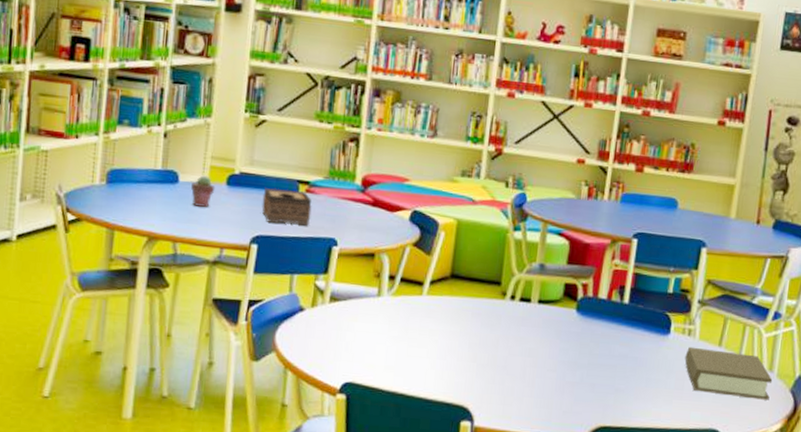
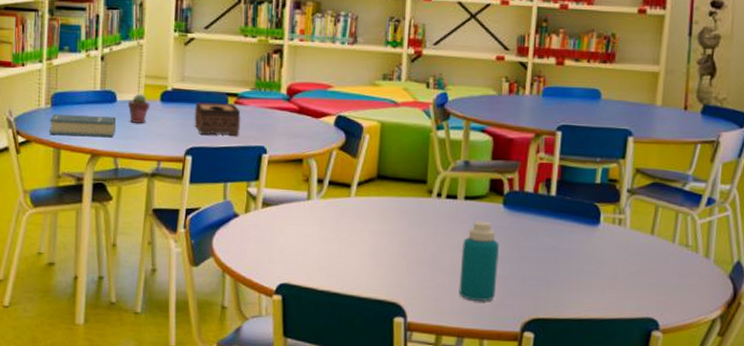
hardback book: none [103,192,177,220] -> present [50,115,116,137]
bottle: none [527,325,570,408] -> present [459,221,499,301]
book: present [685,346,773,400] -> none [616,236,710,287]

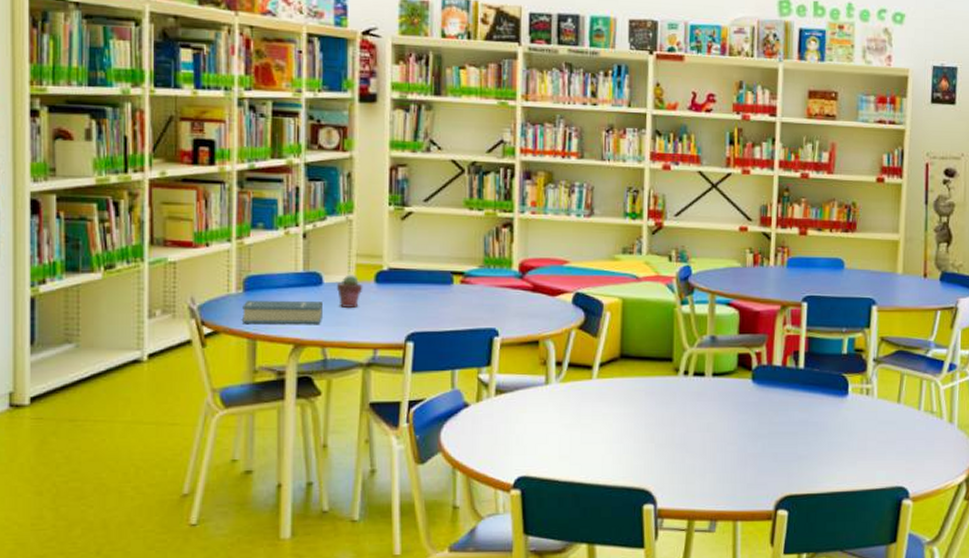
tissue box: present [194,101,241,136] -> none [415,281,468,318]
bottle: present [459,221,499,301] -> none [710,398,750,481]

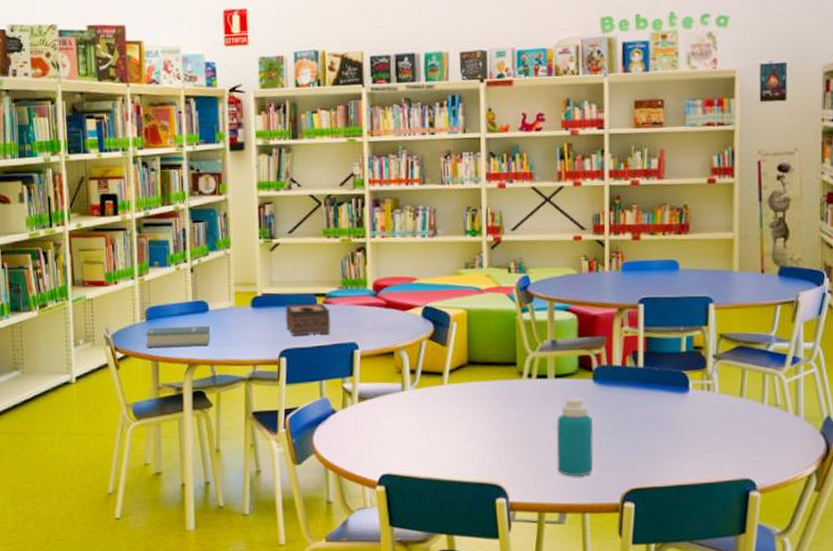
potted succulent: present [337,274,363,308] -> none [220,301,242,330]
tissue box: none [415,281,468,318] -> present [285,303,331,336]
bottle: none [710,398,750,481] -> present [556,397,594,476]

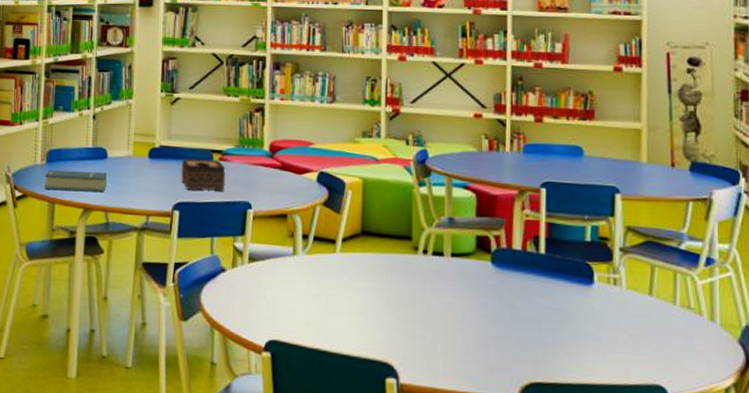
bottle: present [556,397,594,476] -> none [451,278,491,363]

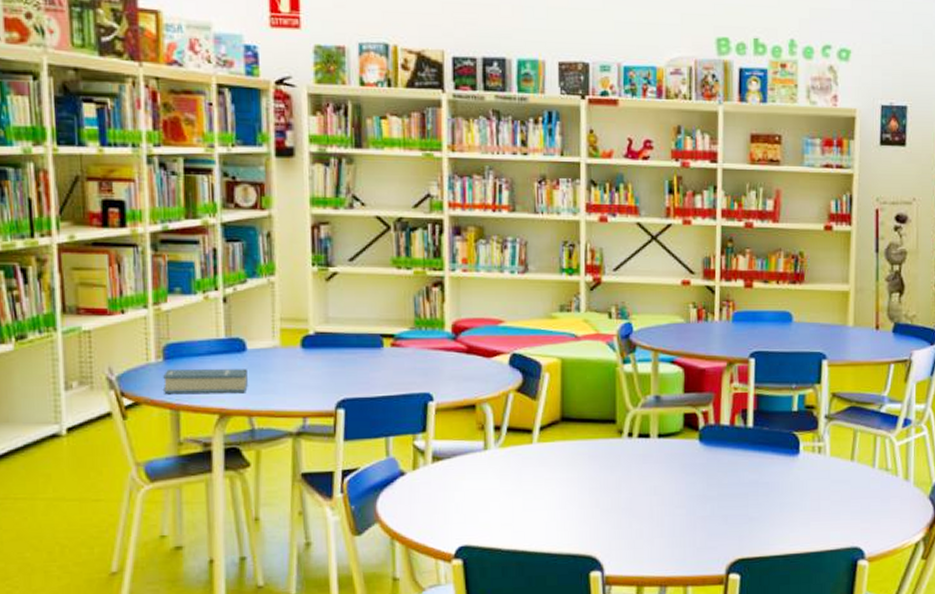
tissue box: present [181,158,226,191] -> none [343,345,400,383]

